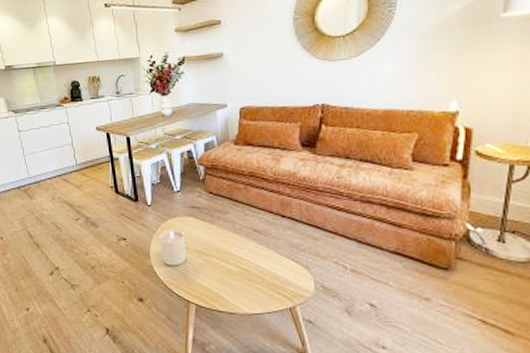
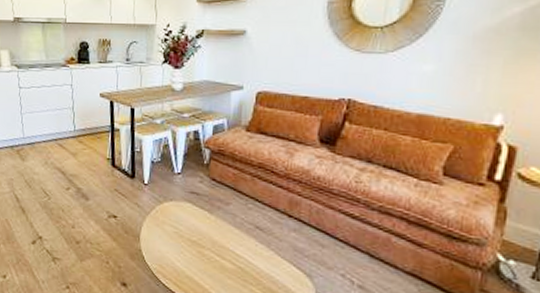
candle: present [159,229,186,266] -> none [152,212,180,254]

